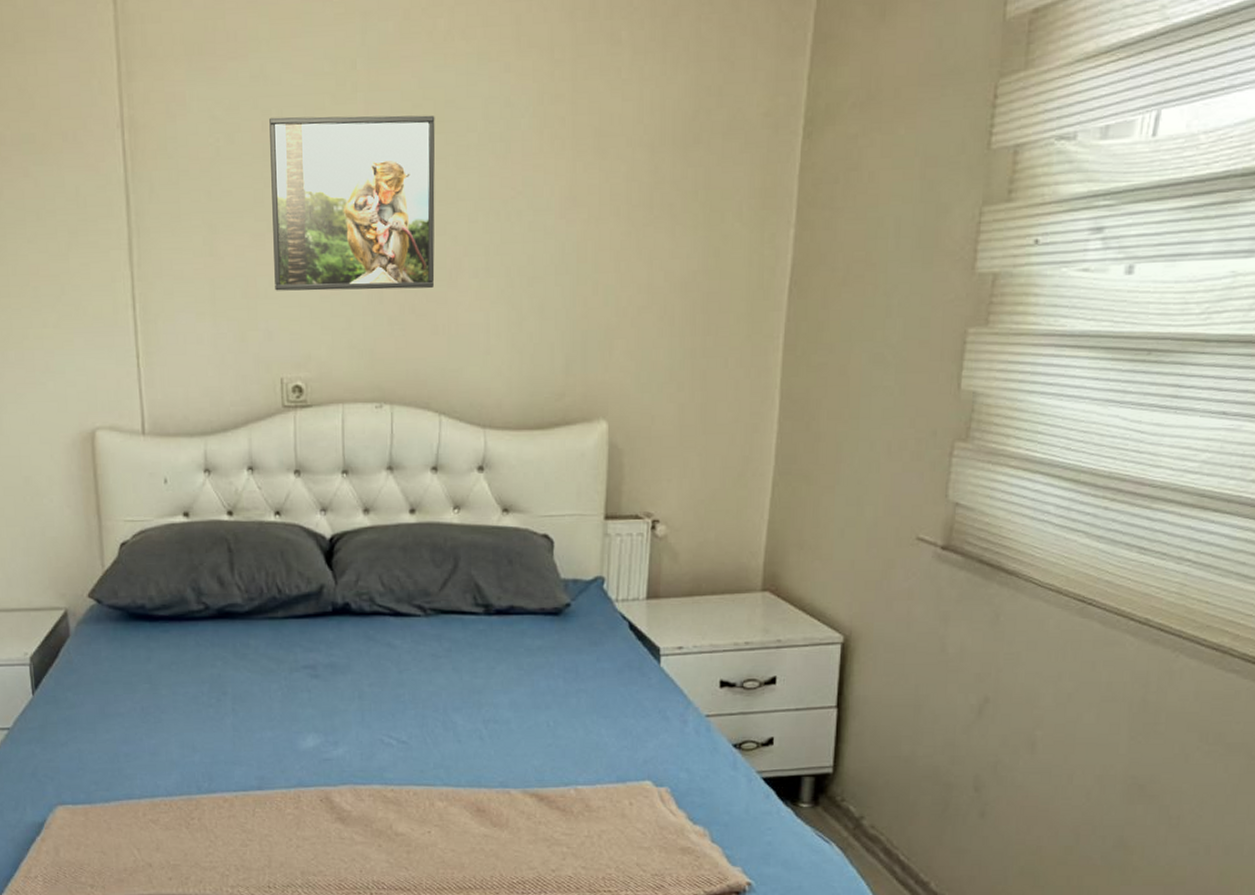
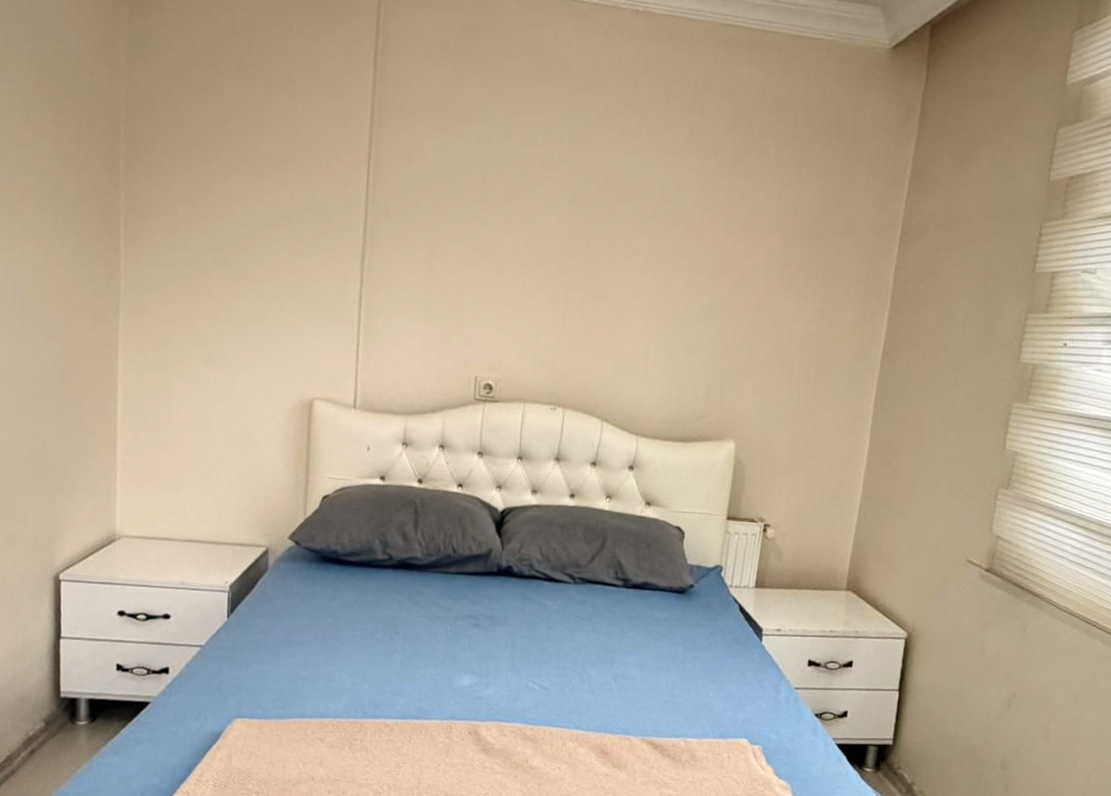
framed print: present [269,115,436,291] -> none [479,172,621,320]

